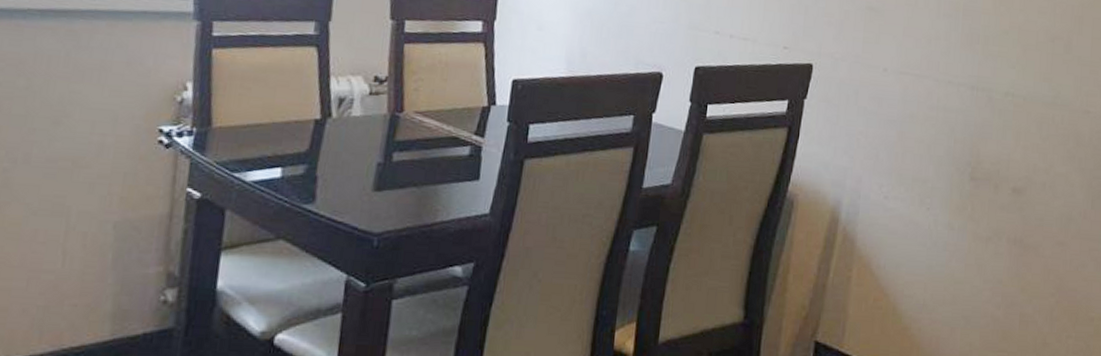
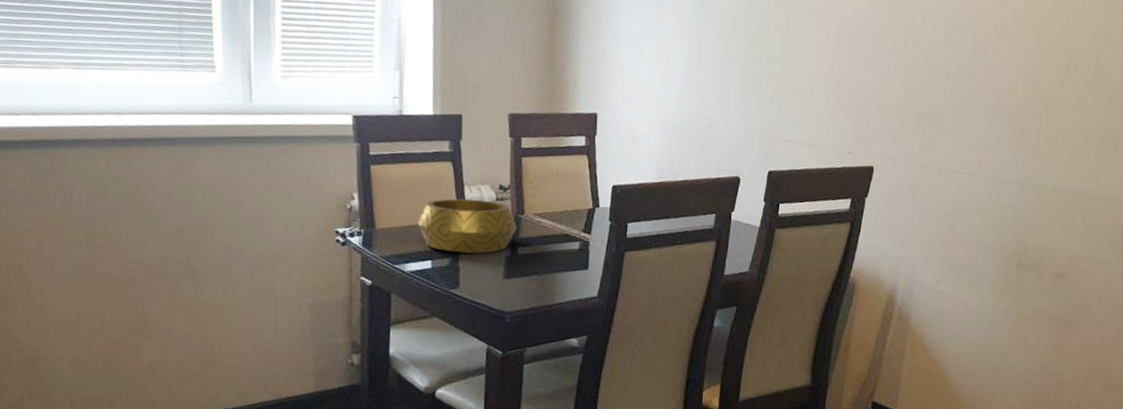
decorative bowl: none [267,91,393,159] -> present [418,198,517,253]

